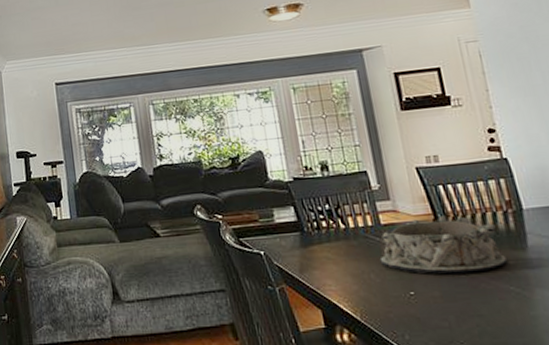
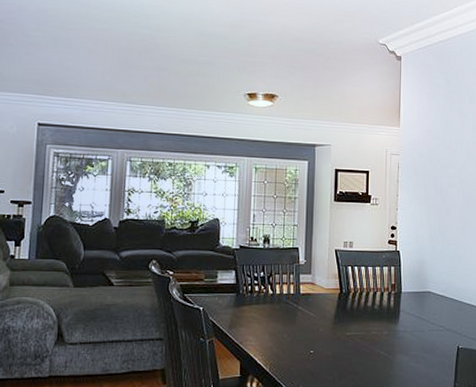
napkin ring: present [379,216,508,275] -> none [293,291,384,339]

